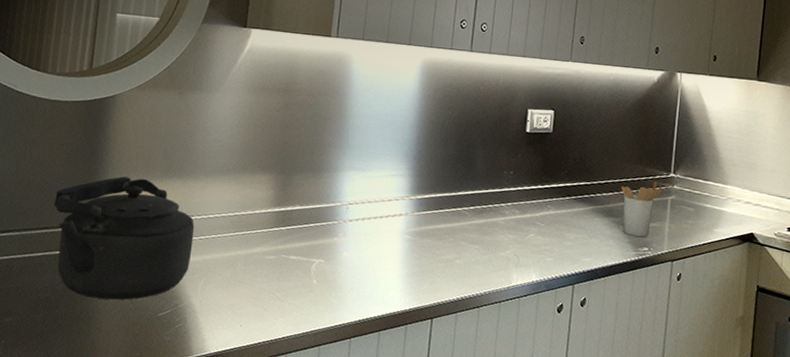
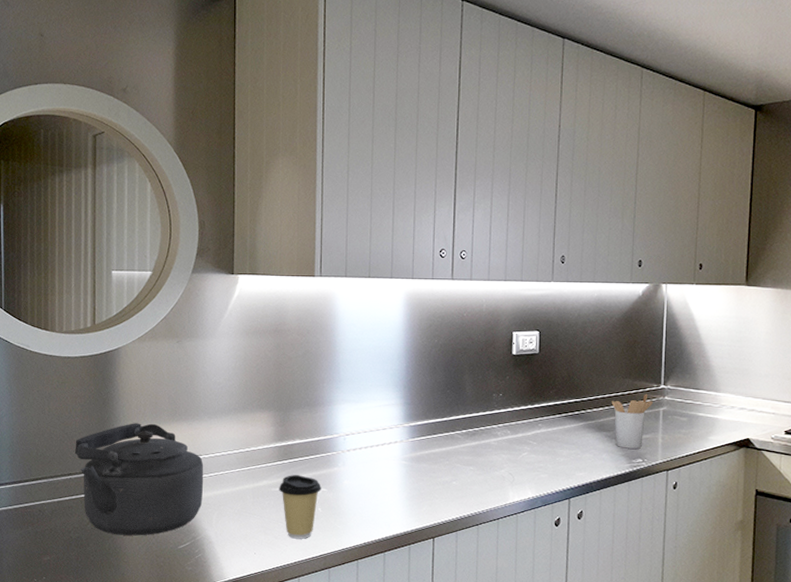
coffee cup: none [273,243,319,313] -> present [279,475,321,539]

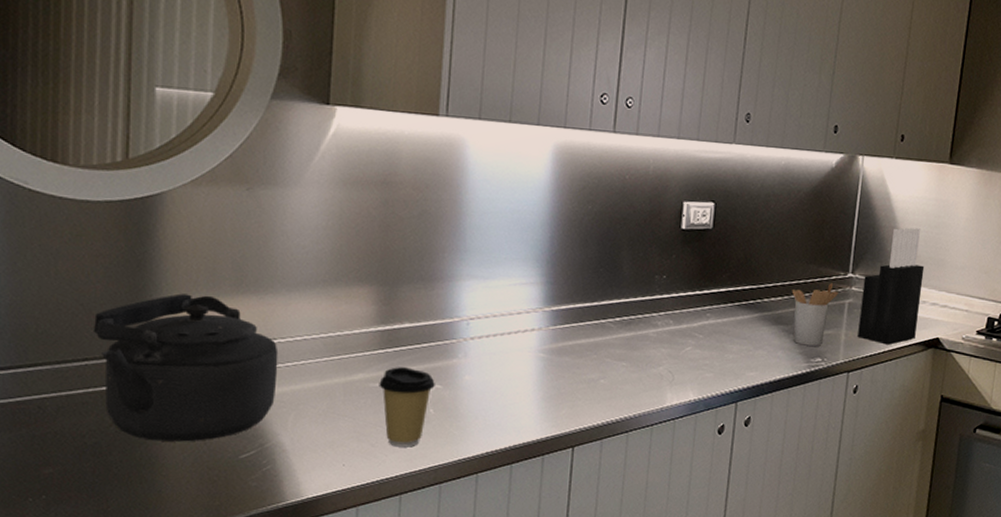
knife block: none [673,343,731,446] -> present [857,228,925,345]

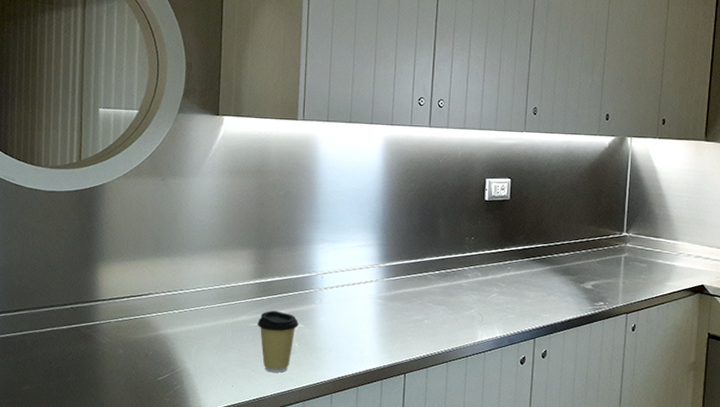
kettle: present [94,293,279,442] -> none [58,257,185,367]
utensil holder: present [792,283,839,346] -> none [576,241,616,292]
knife block: present [857,228,925,345] -> none [633,194,688,291]

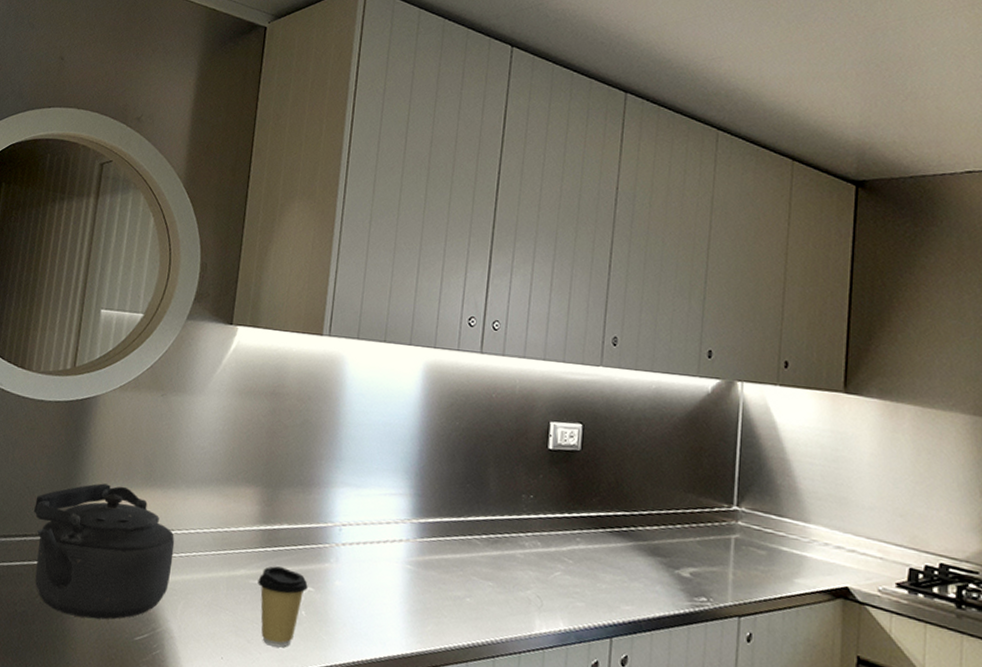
kettle: none [58,257,185,367] -> present [34,483,175,620]

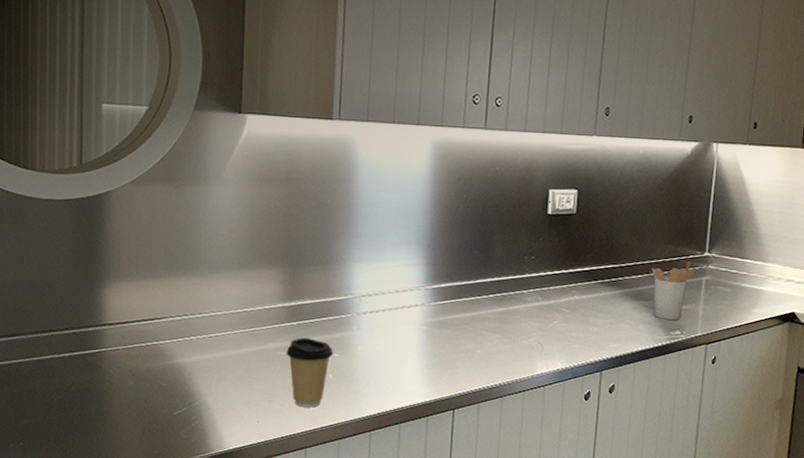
kettle: present [34,483,175,620] -> none [58,276,203,400]
utensil holder: none [669,515,724,584] -> present [651,261,697,320]

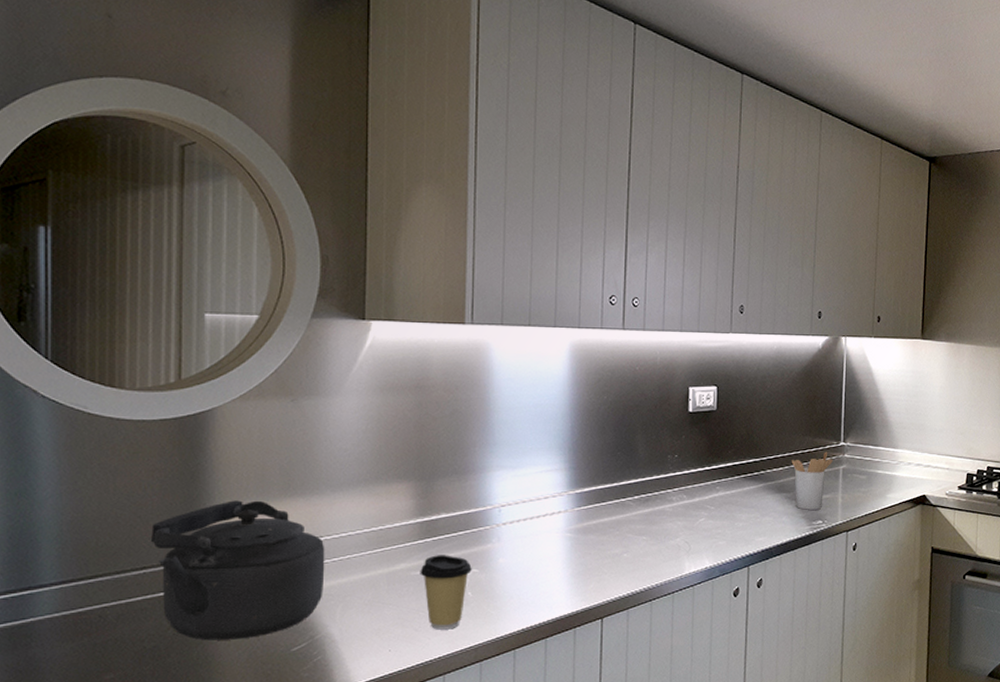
kettle: none [58,276,203,400] -> present [151,500,325,641]

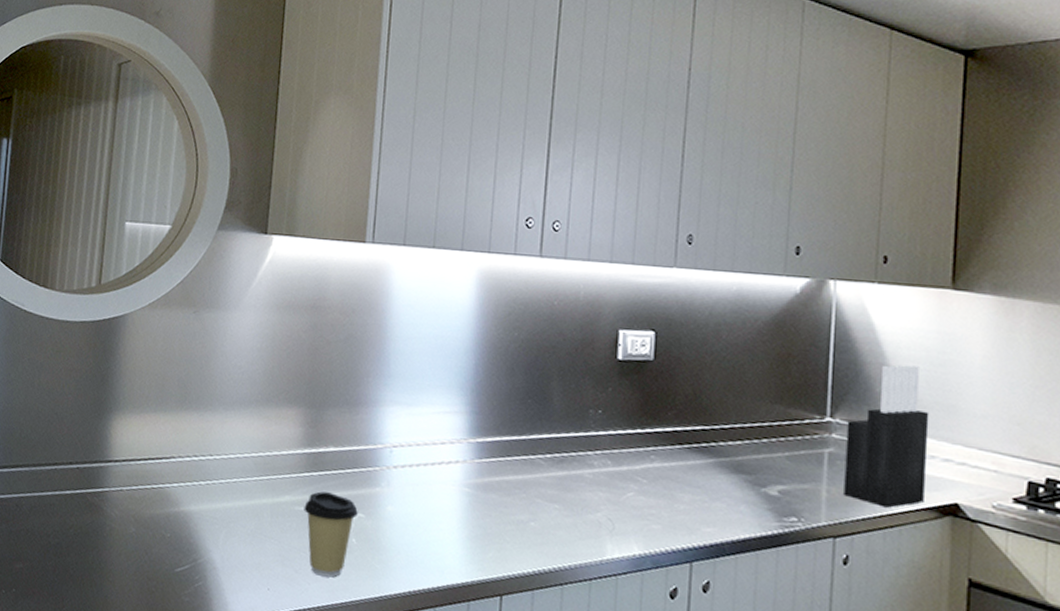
kettle: present [151,500,325,641] -> none [64,407,214,551]
utensil holder: present [791,452,834,510] -> none [754,427,815,503]
knife block: none [853,398,908,504] -> present [844,365,929,508]

